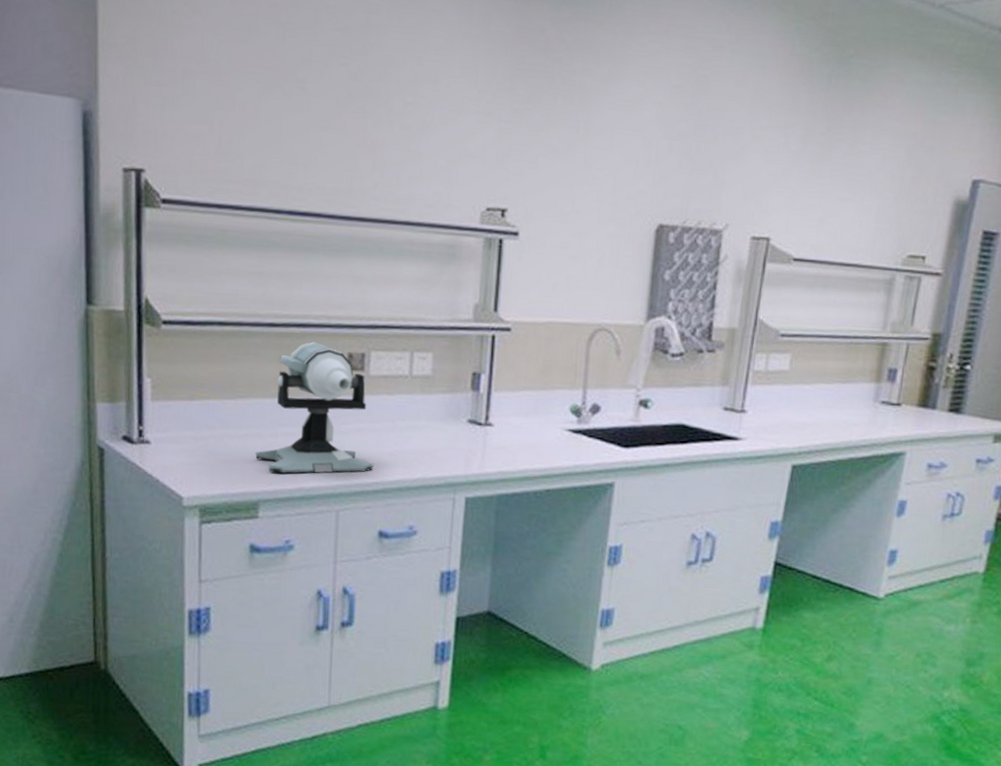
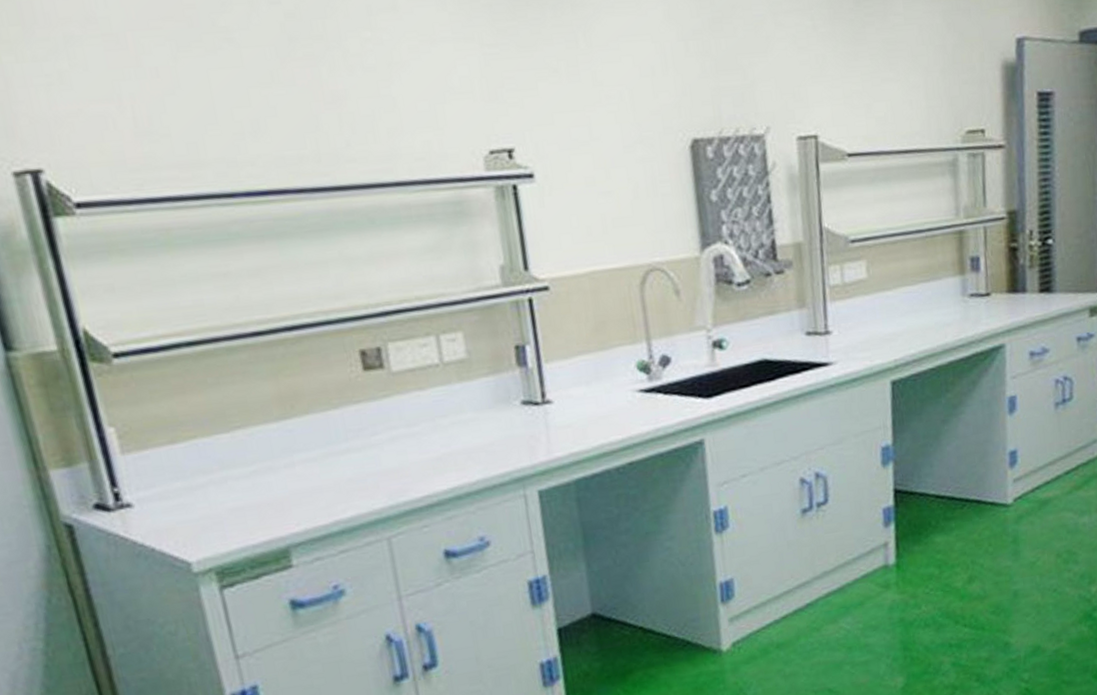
microscope: present [255,341,374,474] -> none [271,344,422,511]

